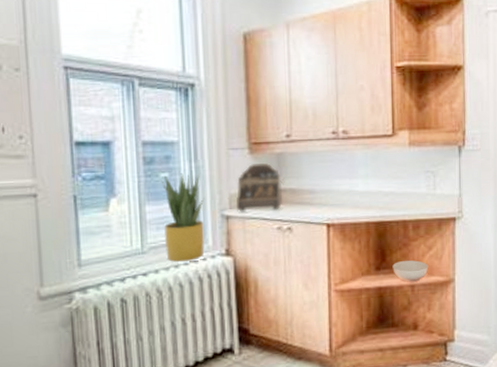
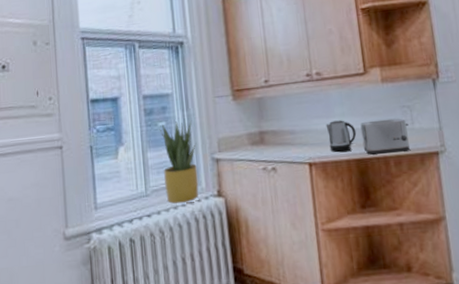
spice rack: present [235,163,285,213] -> none [223,108,267,155]
kettle: none [348,182,379,215] -> present [325,120,357,153]
toaster: none [383,183,431,218] -> present [360,118,410,155]
bowl: present [392,260,429,282] -> none [378,197,416,221]

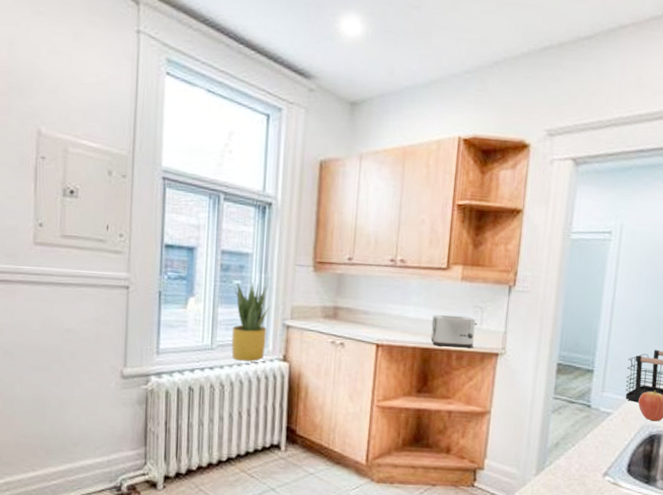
kettle: present [325,120,357,153] -> none [399,308,428,340]

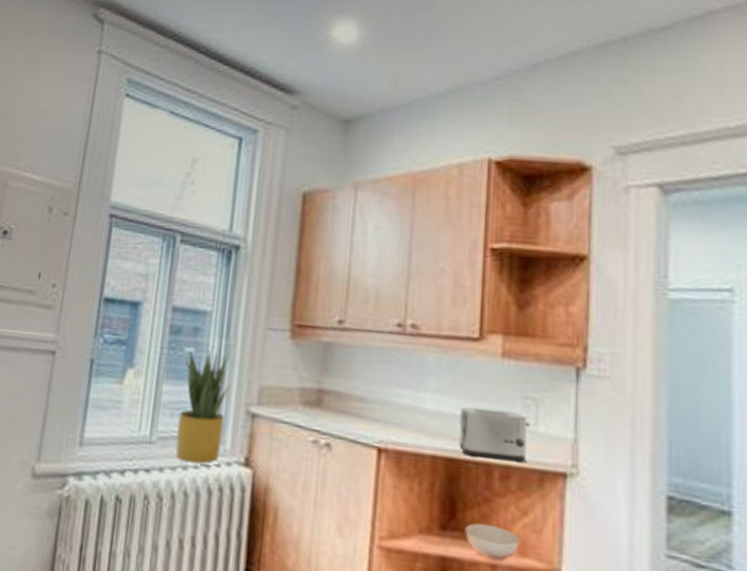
bowl: none [433,387,467,409] -> present [465,523,521,561]

